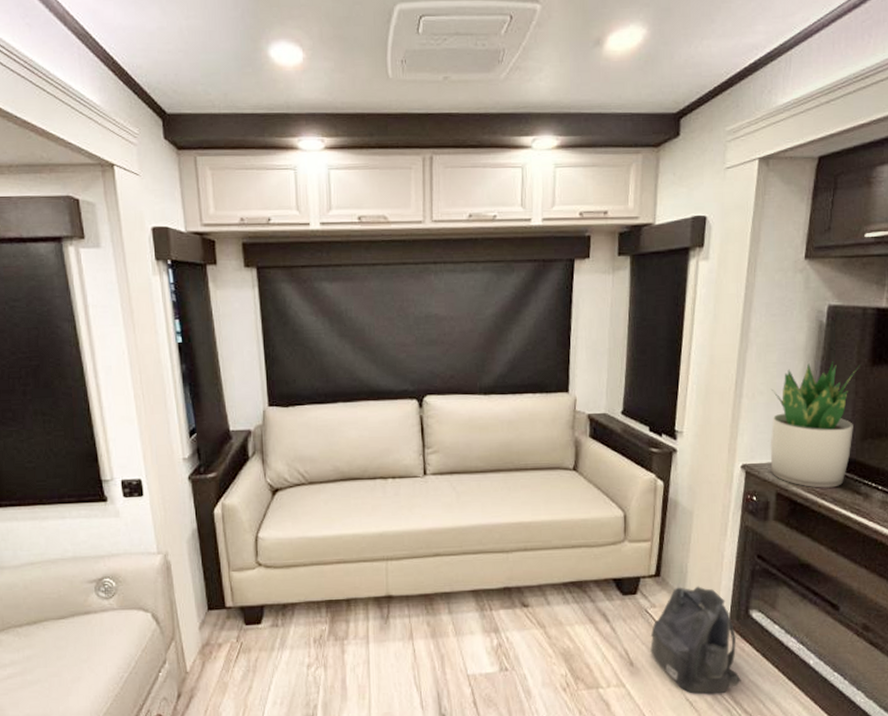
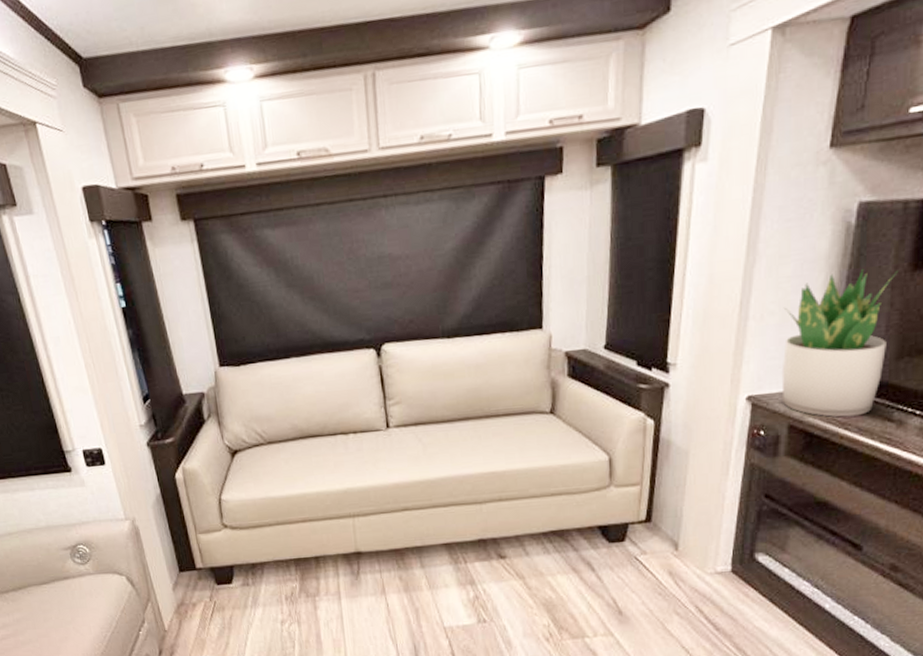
backpack: present [650,586,741,694] -> none [641,530,745,641]

